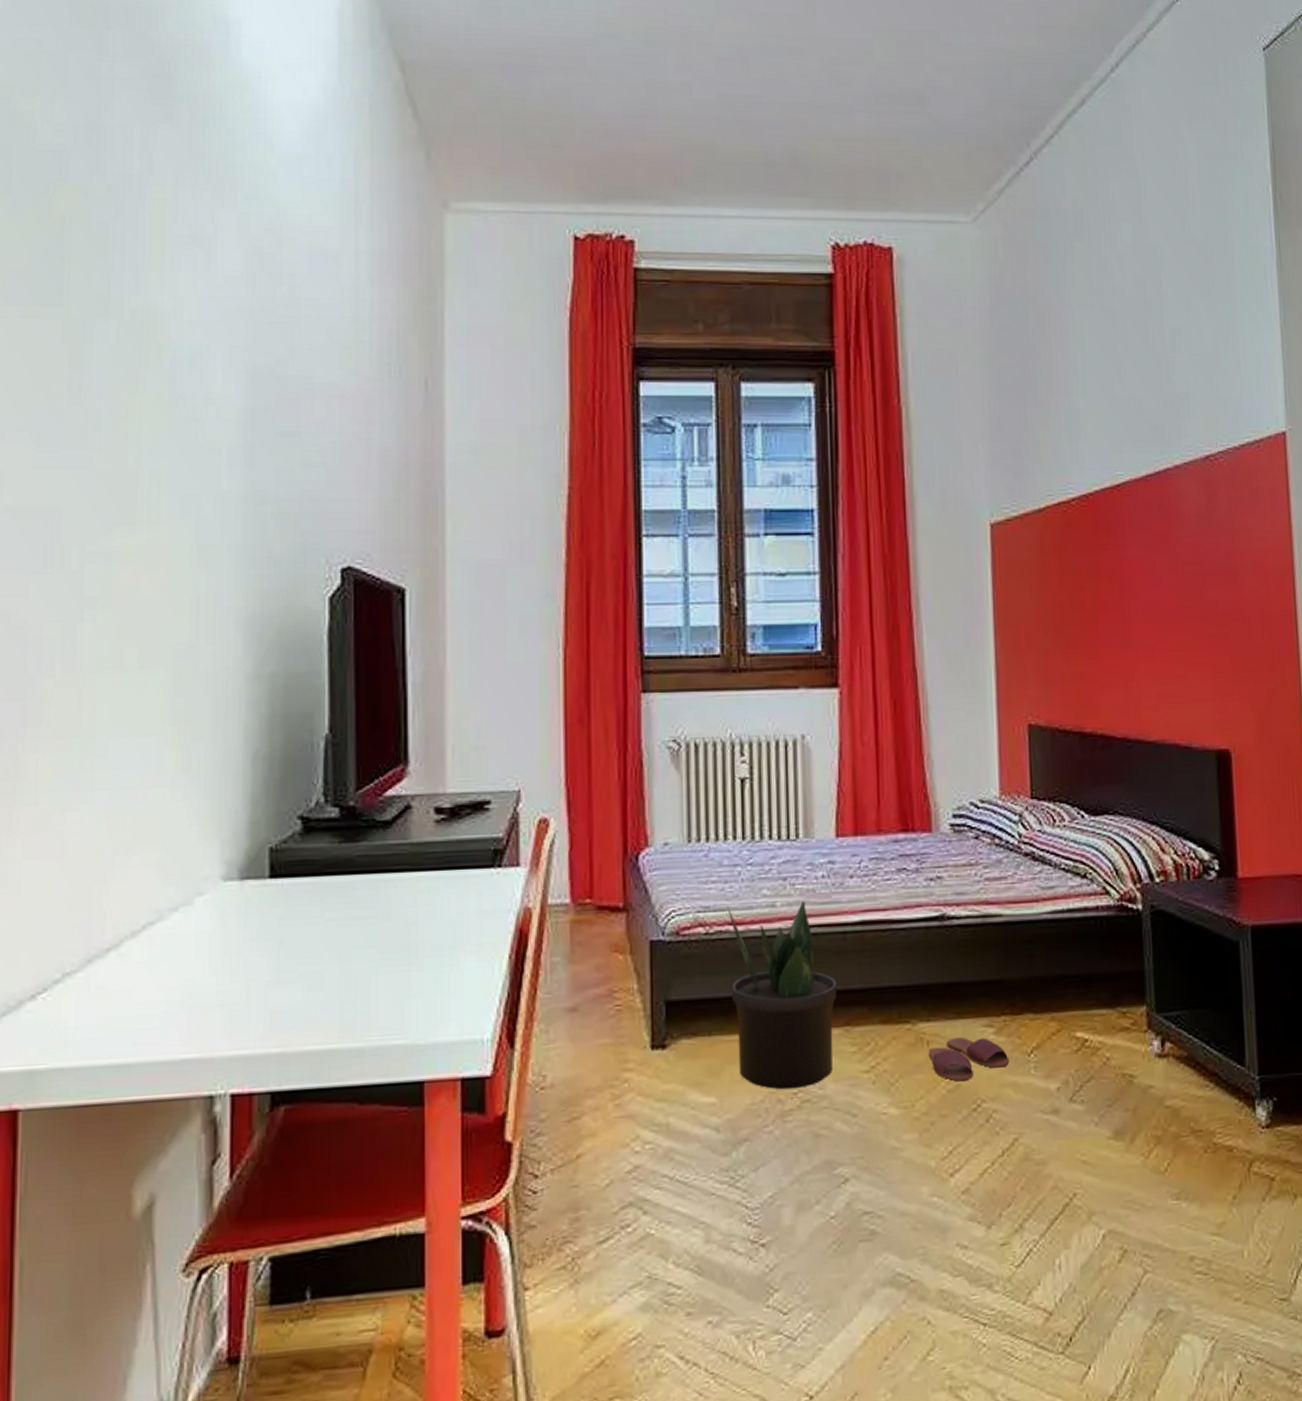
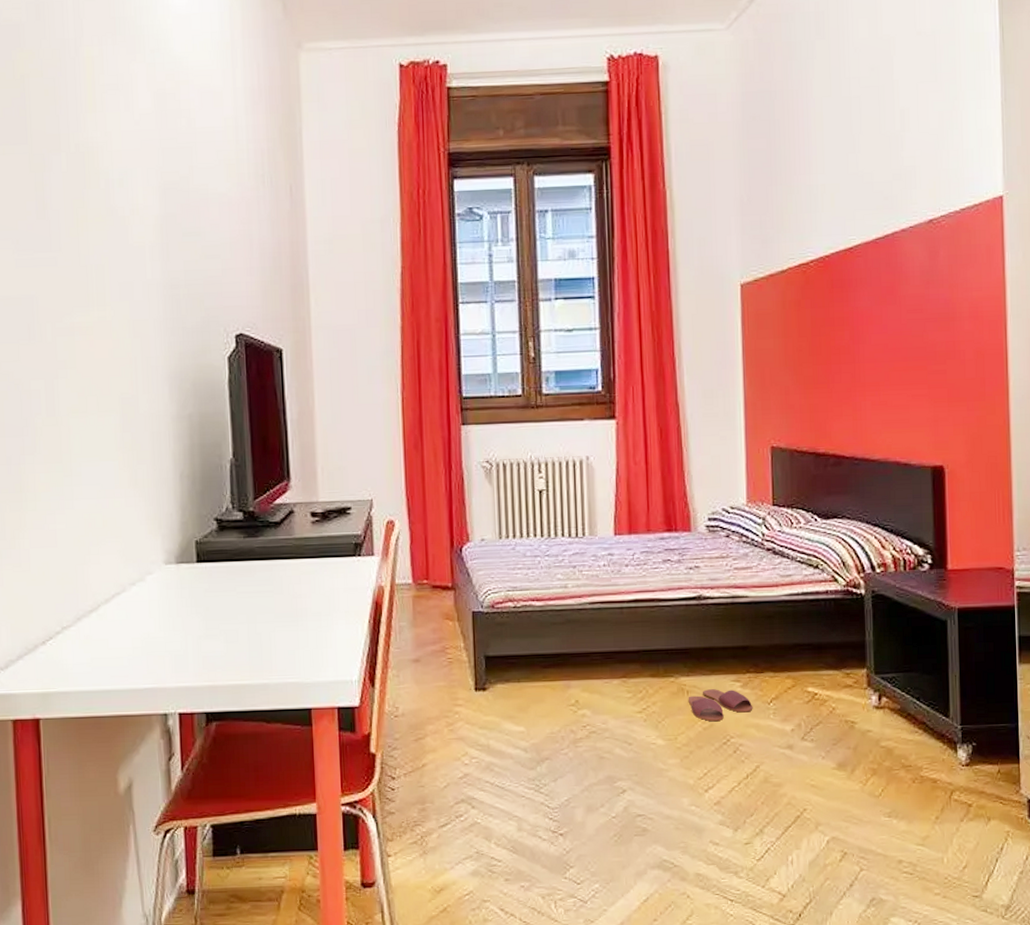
planter: present [727,901,838,1090] -> none [530,584,617,723]

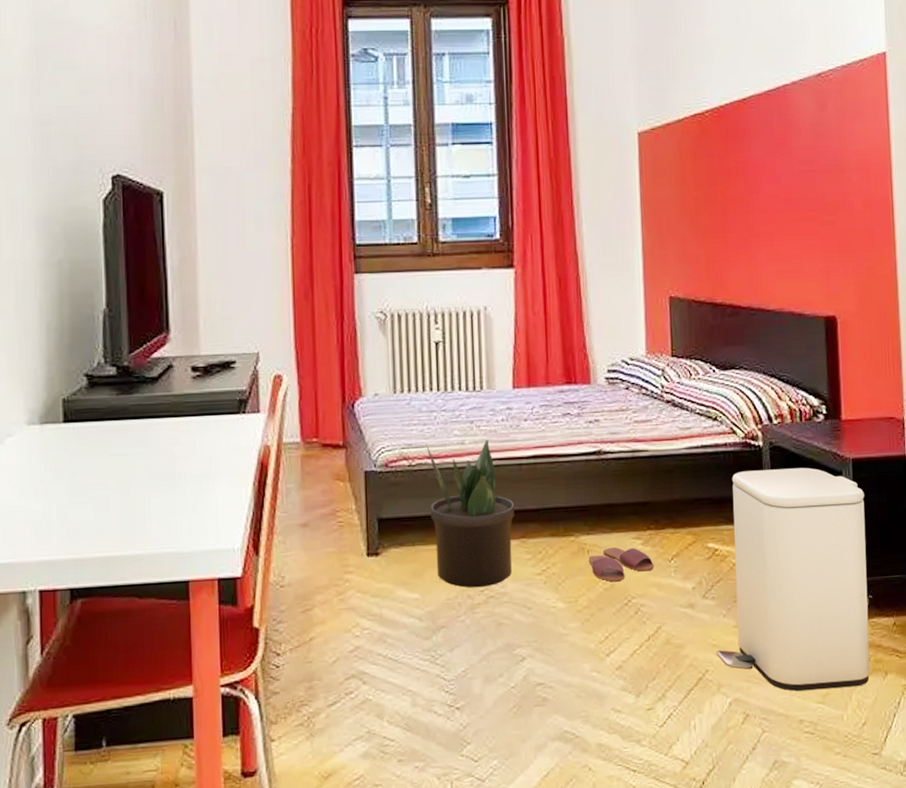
planter: none [530,584,617,723] -> present [426,440,515,588]
pedal bin: none [814,616,973,832] -> present [716,467,871,691]

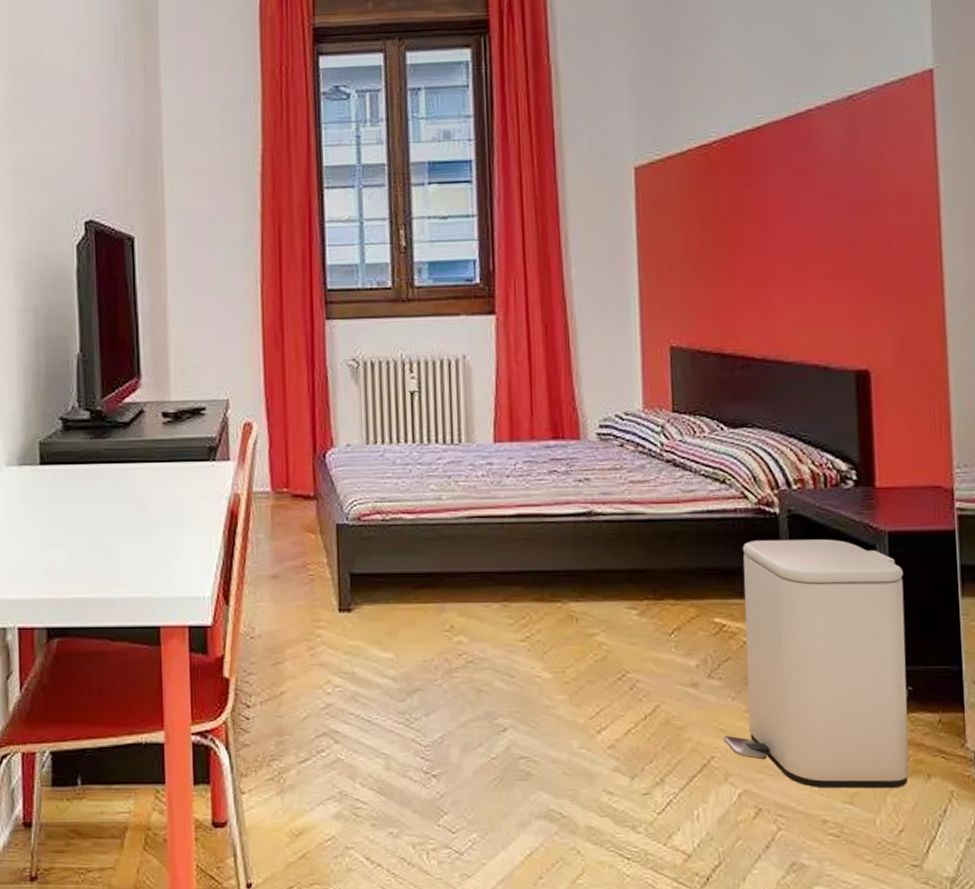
planter: present [426,440,515,588] -> none [400,496,497,651]
slippers: present [588,547,654,582] -> none [577,617,652,654]

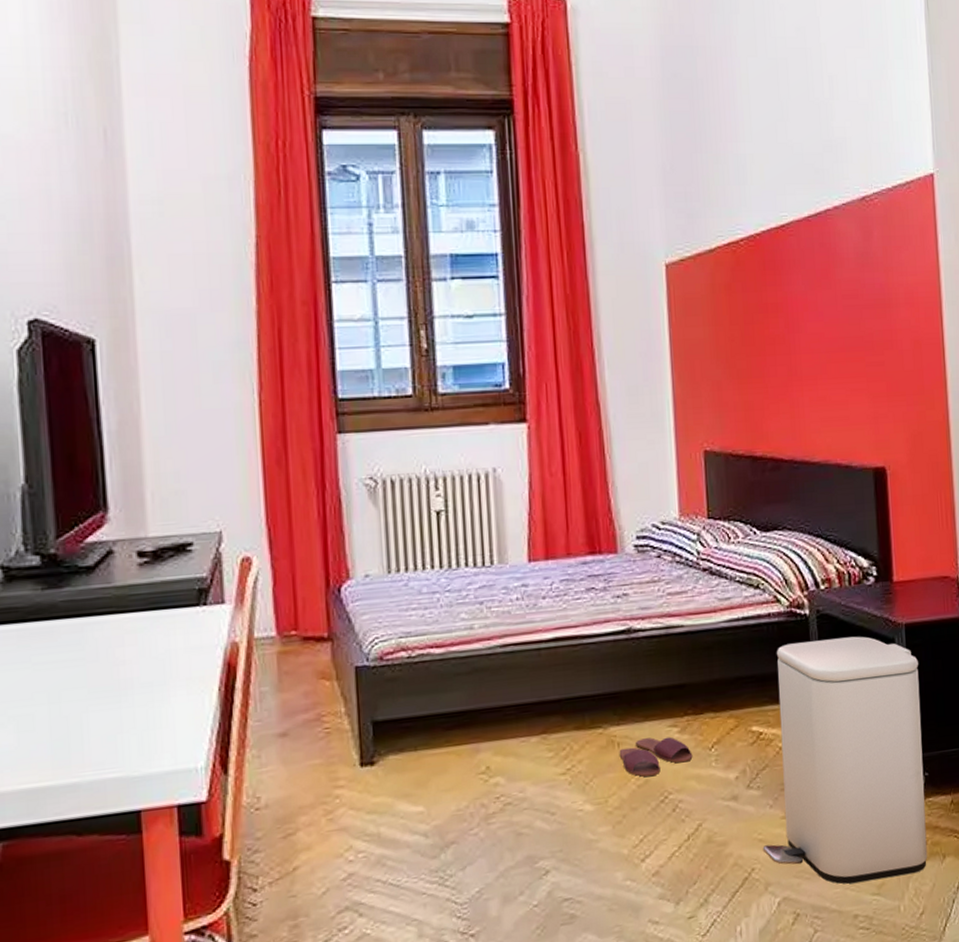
slippers: none [577,617,652,654] -> present [619,737,693,777]

